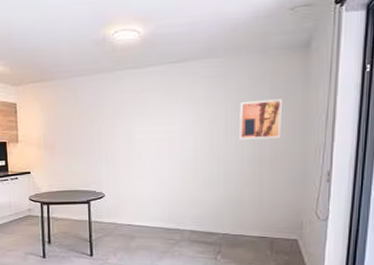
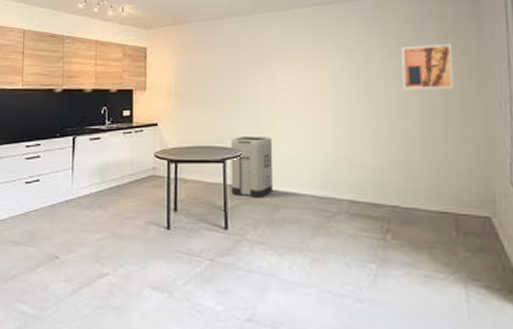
trash can: none [94,181,130,231] -> present [230,137,274,198]

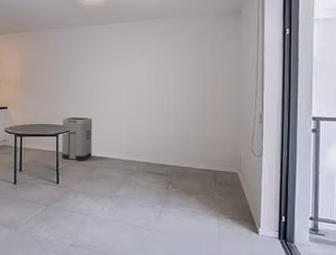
wall art: present [401,43,455,90] -> none [186,53,221,86]

